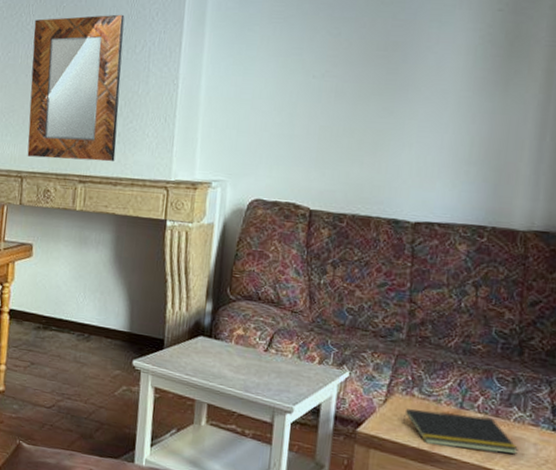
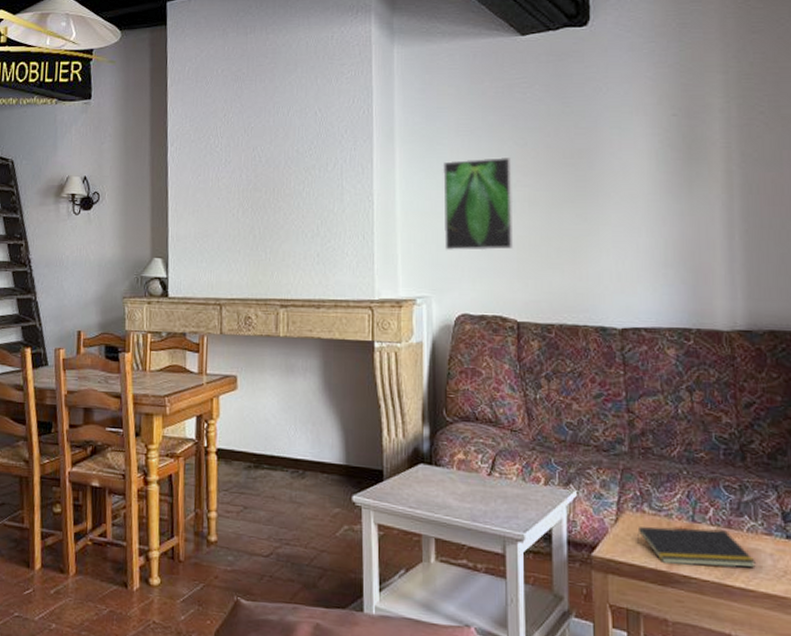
home mirror: present [27,14,125,162] -> none [223,133,316,284]
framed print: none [245,46,323,139] -> present [442,157,514,251]

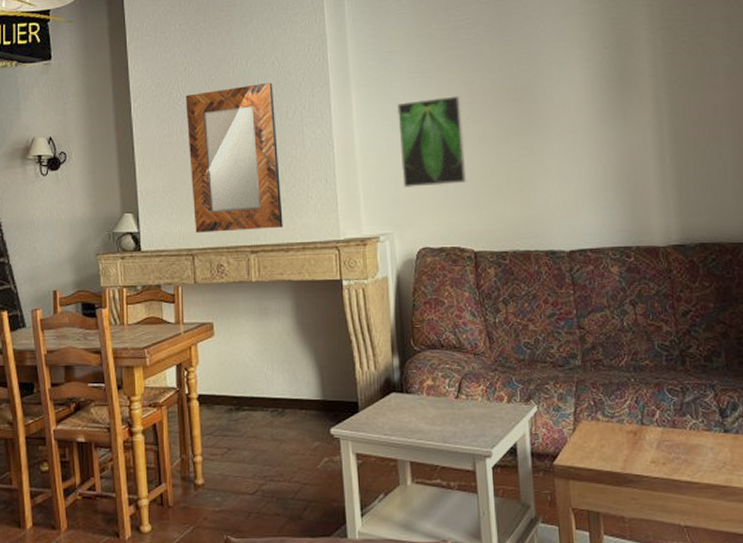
home mirror: none [223,133,316,284] -> present [185,82,283,233]
notepad: present [636,526,756,568] -> none [592,429,699,466]

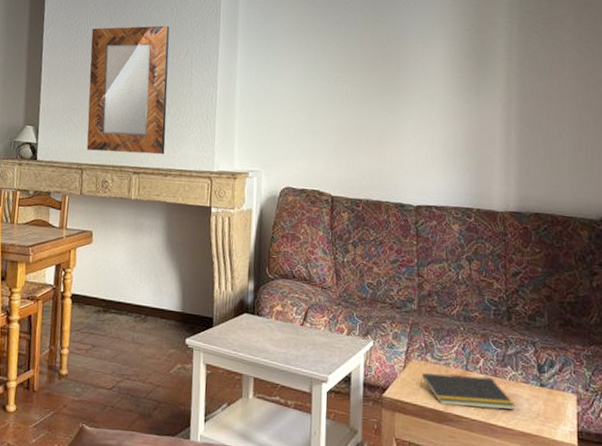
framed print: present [396,96,467,189] -> none [274,56,334,135]
notepad: none [592,429,699,466] -> present [419,373,515,411]

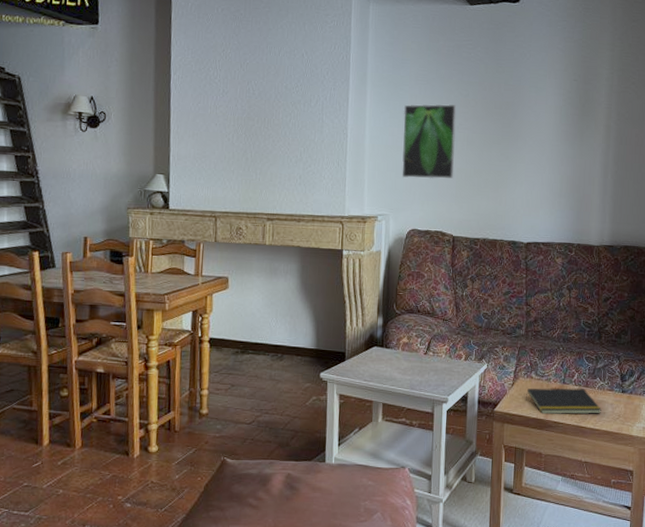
home mirror: present [86,25,170,155] -> none [219,72,300,201]
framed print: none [274,56,334,135] -> present [402,104,457,179]

